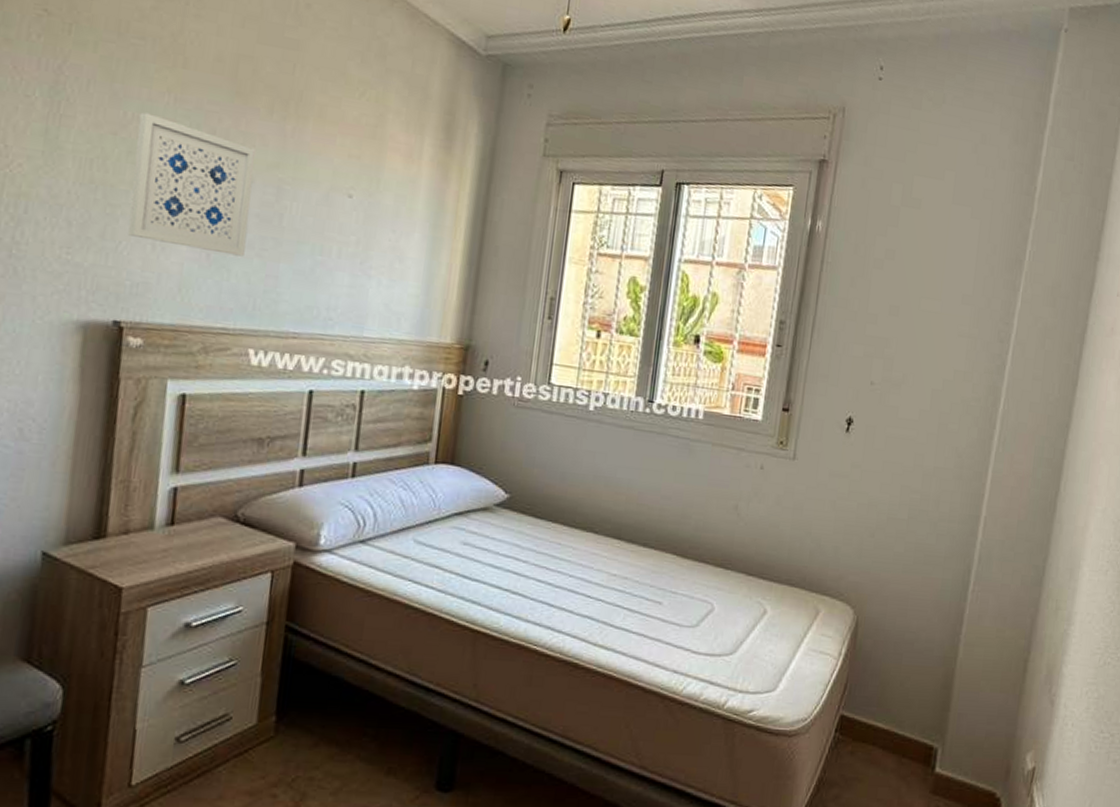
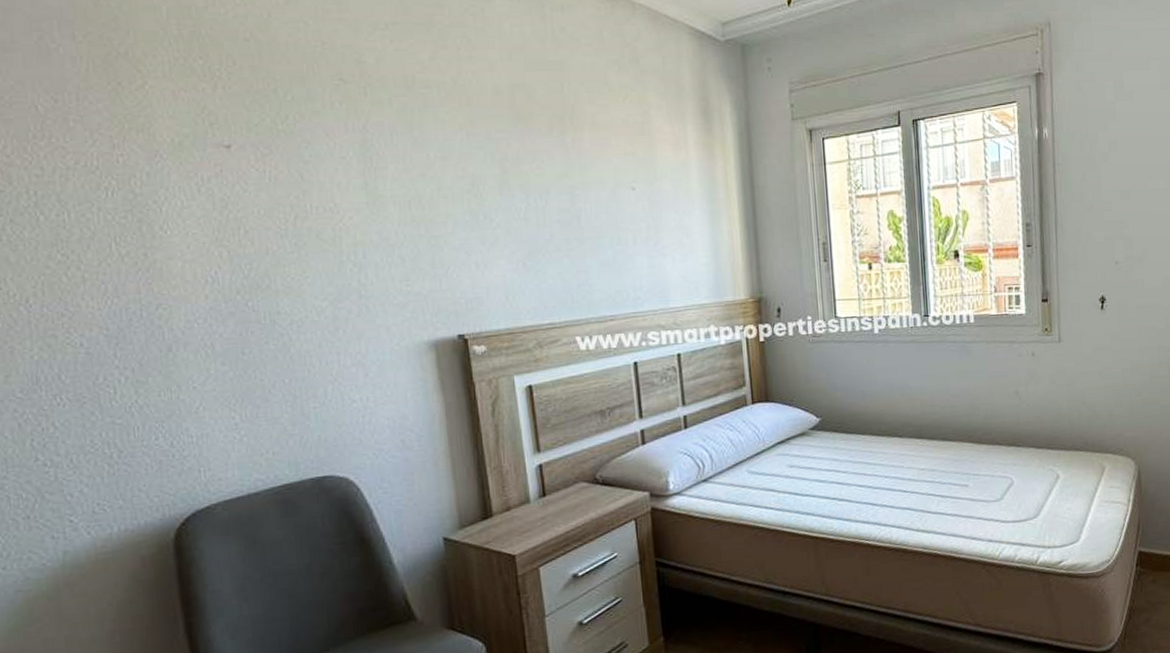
wall art: present [128,112,255,257] -> none [440,151,555,261]

